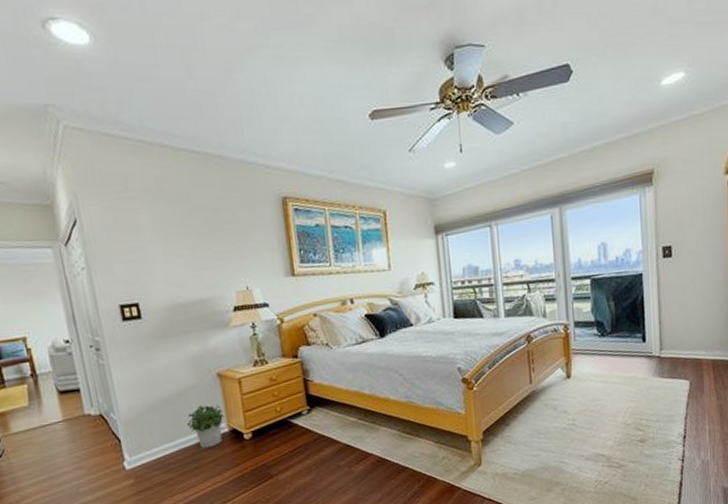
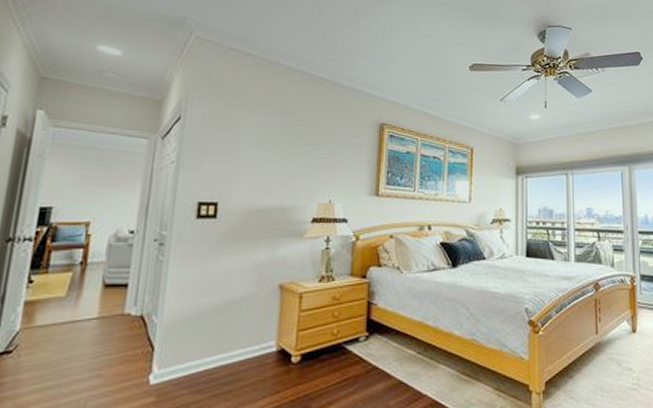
potted plant: present [186,404,224,449] -> none [232,317,276,368]

